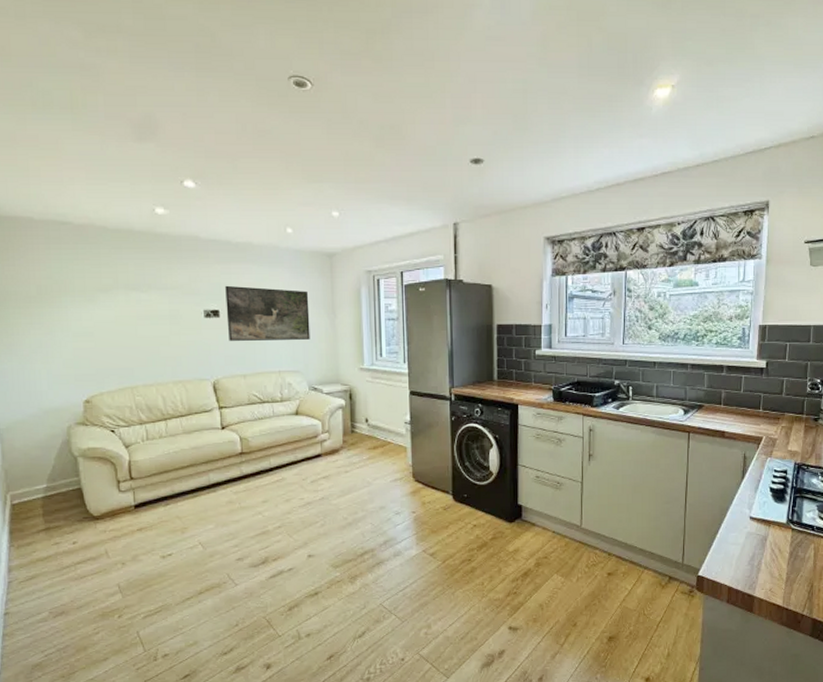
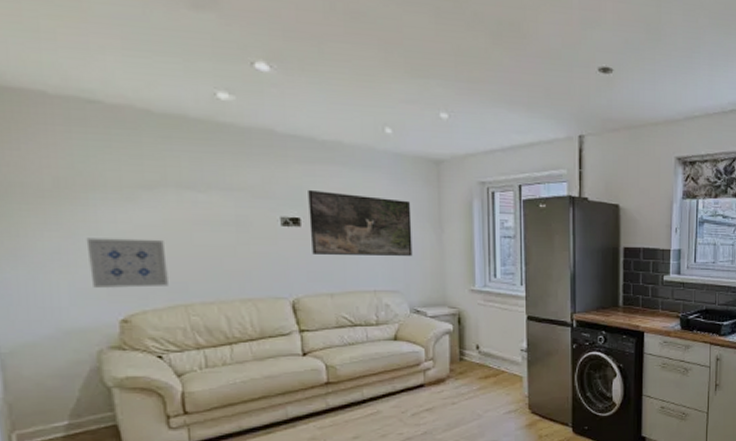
wall art: none [60,333,119,374] -> present [86,238,168,288]

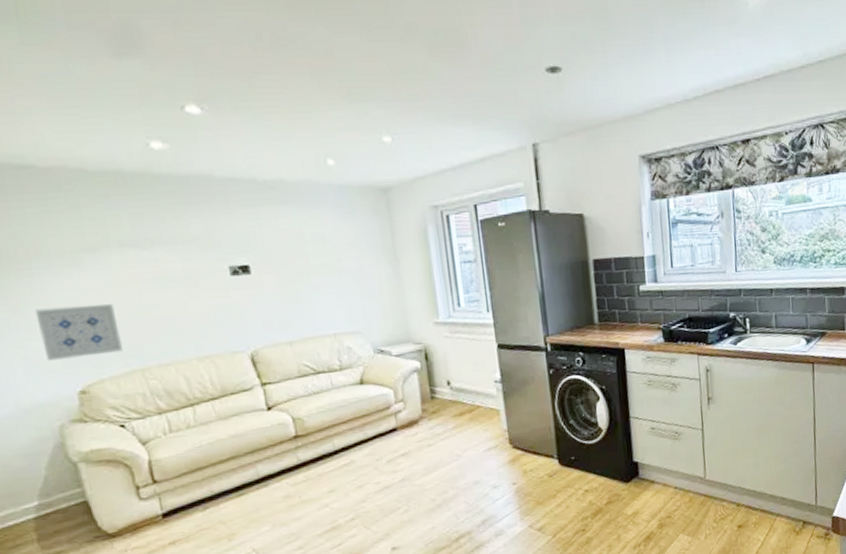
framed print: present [308,189,413,256] -> none [254,233,370,302]

